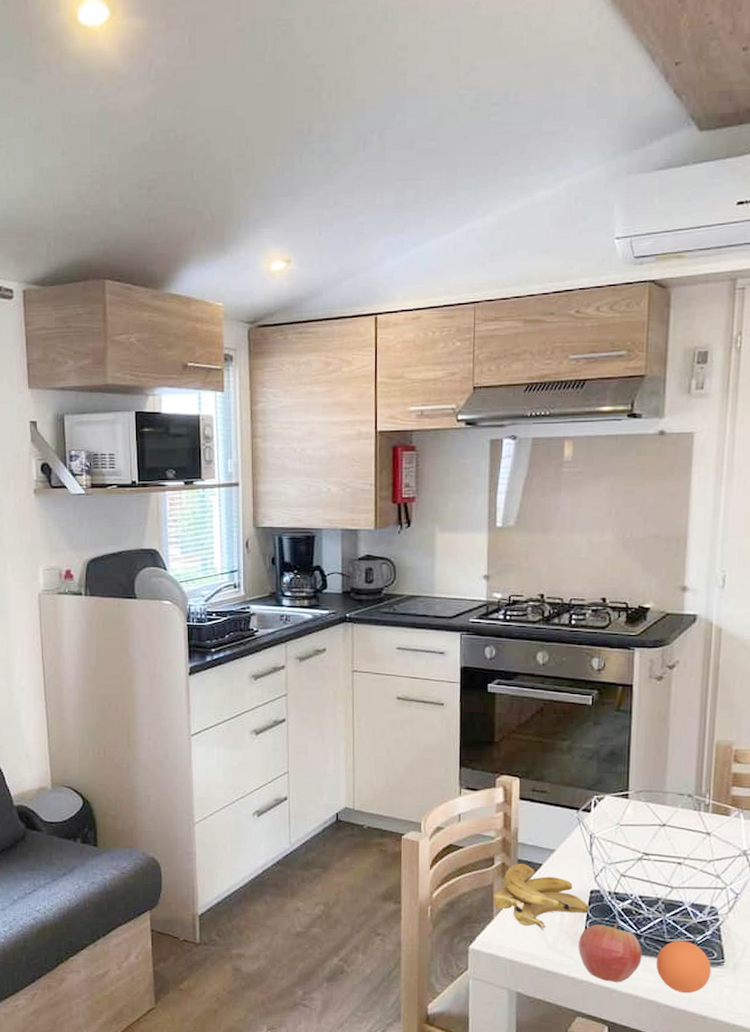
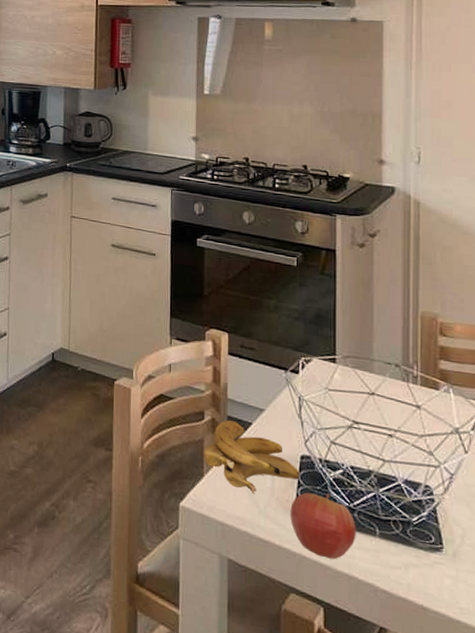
mandarin orange: present [656,940,712,994] -> none [371,518,430,580]

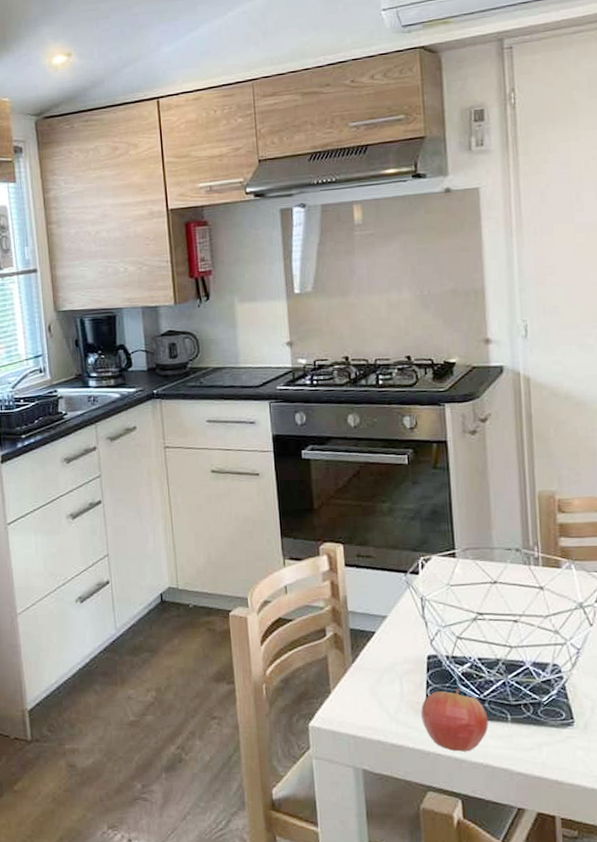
banana: present [204,420,300,495] -> none [329,633,428,702]

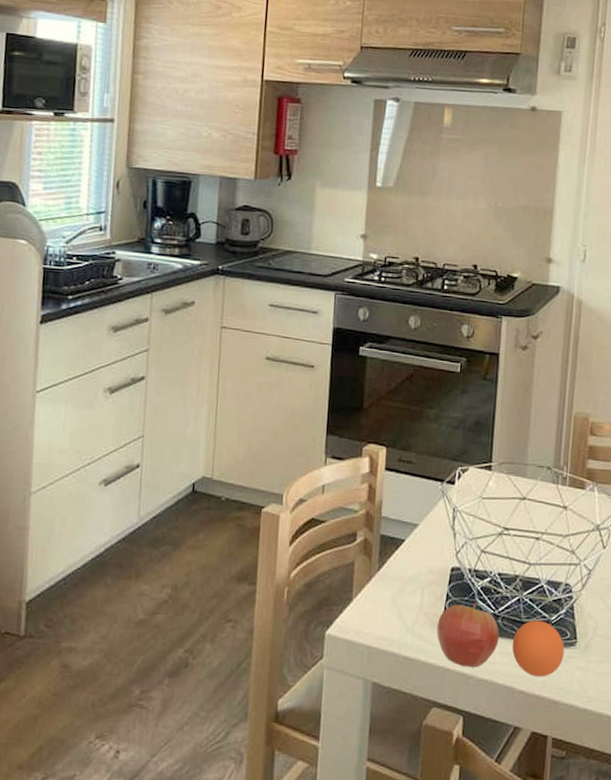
mandarin orange: none [503,702,562,759] -> present [512,620,565,677]

